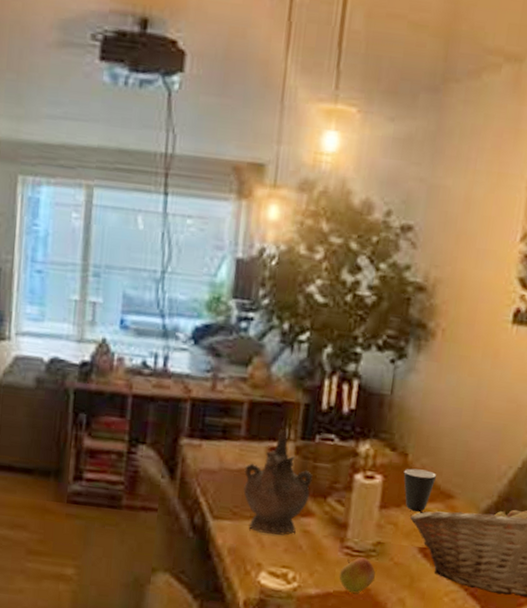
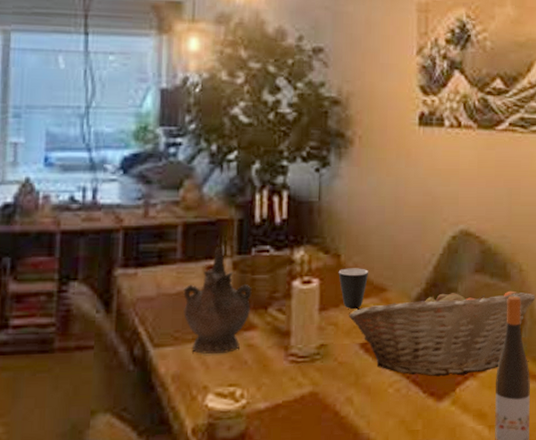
apple: present [339,557,376,594] -> none [286,362,322,401]

